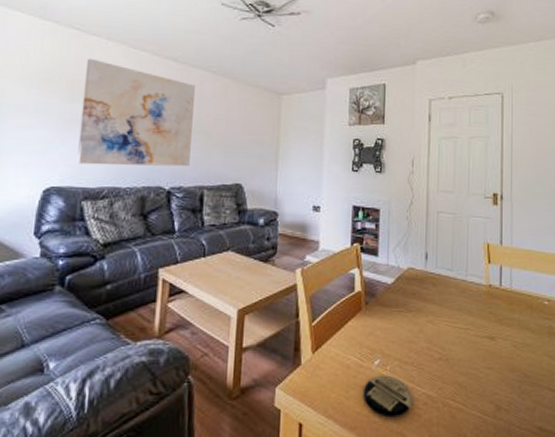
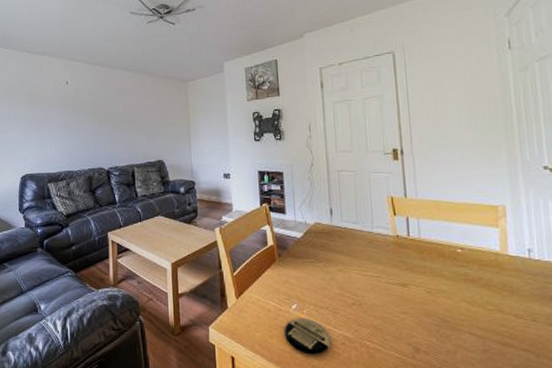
wall art: present [77,58,195,167] -> none [38,73,121,156]

